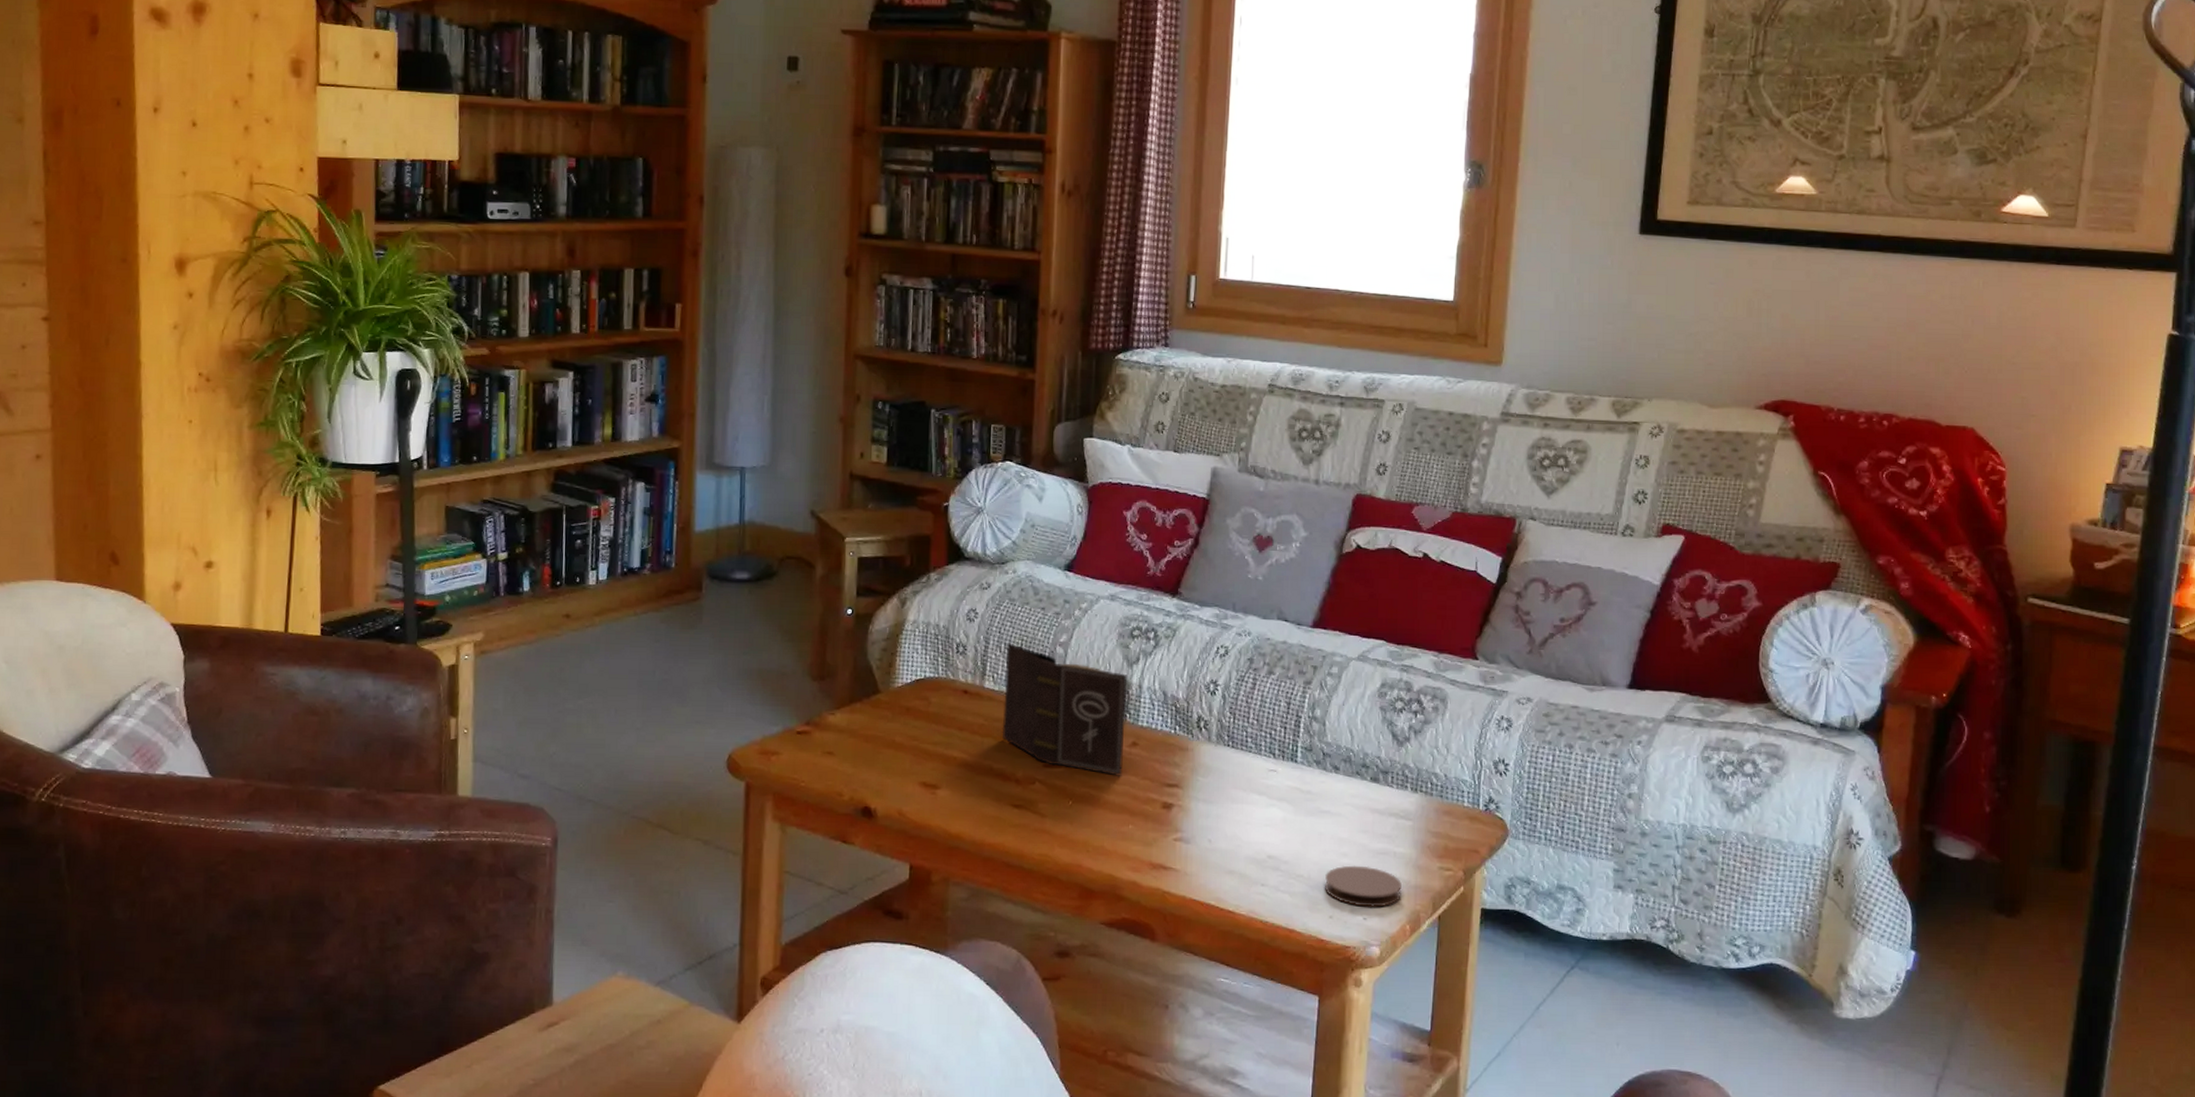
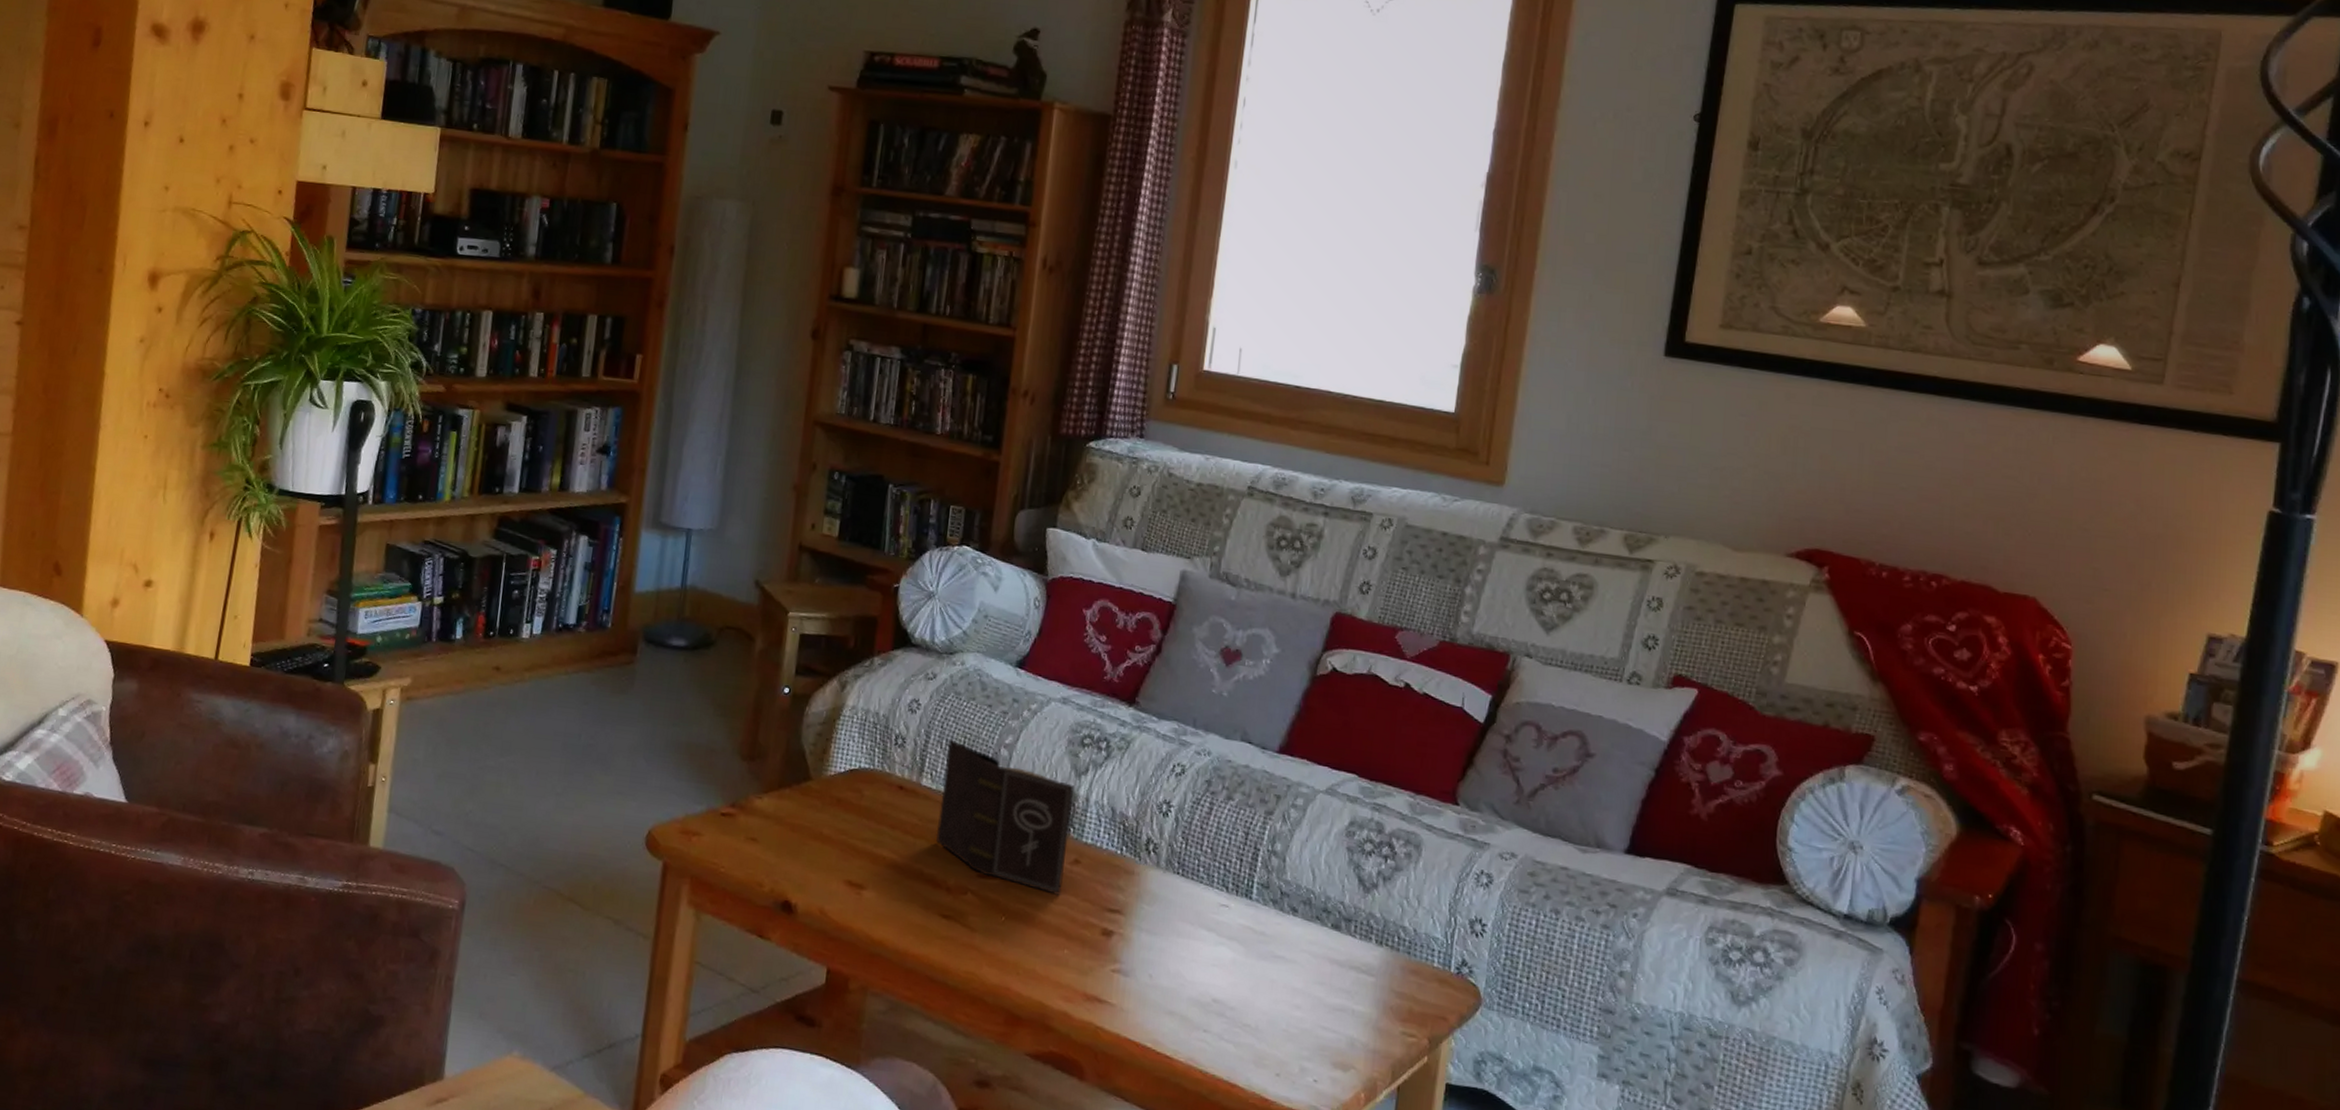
coaster: present [1324,865,1403,907] -> none [1272,1018,1360,1070]

